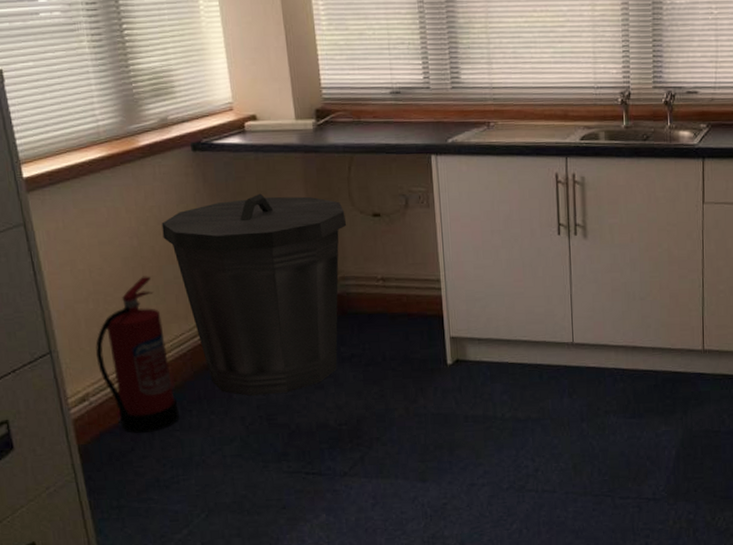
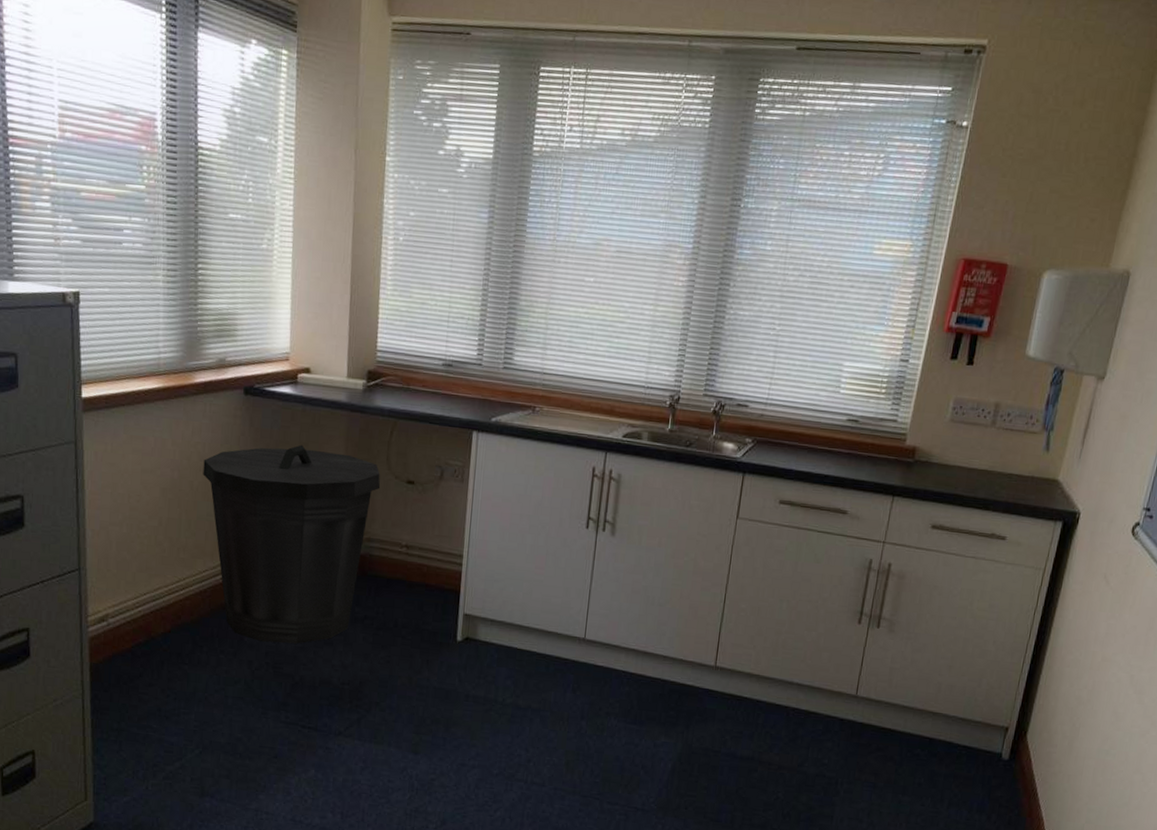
fire extinguisher: present [95,276,180,434] -> none [120,508,191,662]

